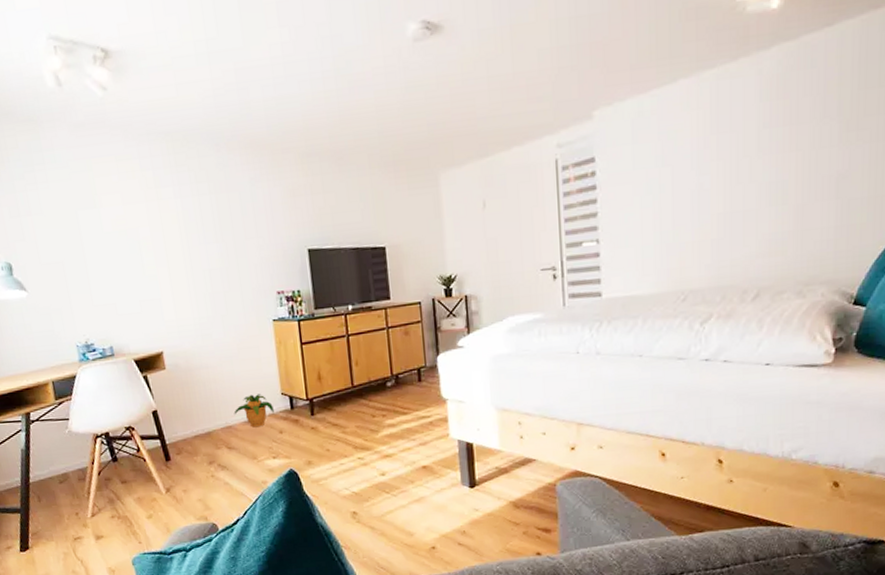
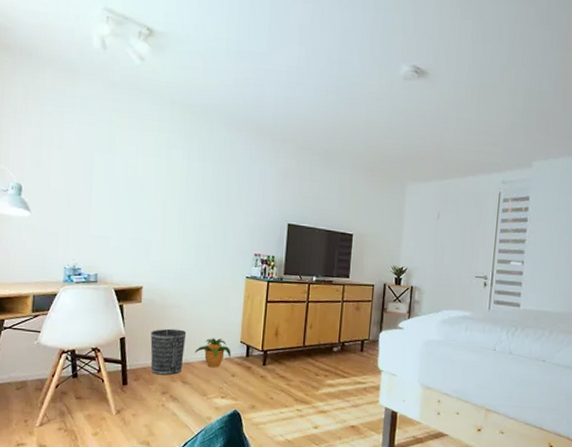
wastebasket: none [183,391,225,445] -> present [150,328,187,376]

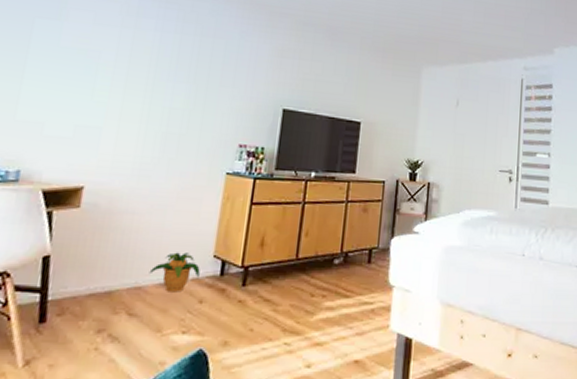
wastebasket: present [150,328,187,376] -> none [84,241,141,306]

